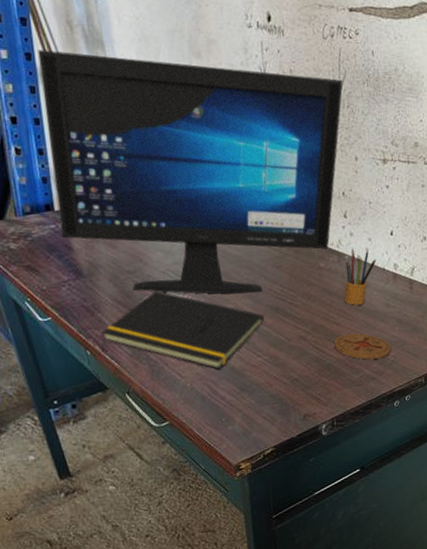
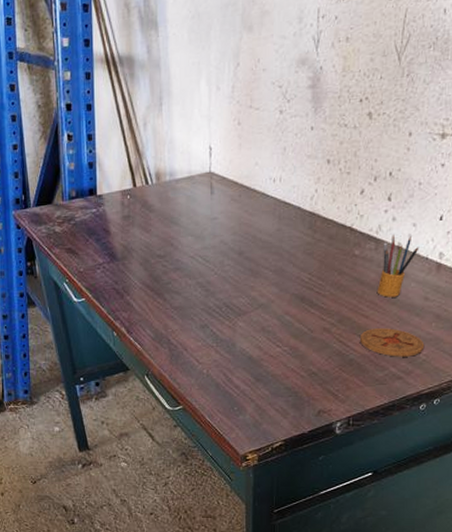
computer monitor: present [38,50,343,294] -> none [96,35,406,281]
notepad: present [102,291,265,369] -> none [129,276,288,358]

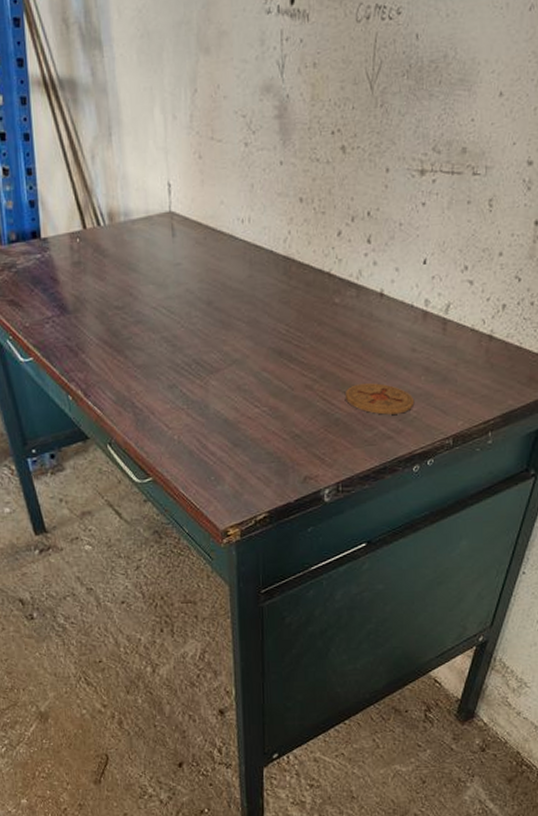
pencil box: present [377,235,420,297] -> none [360,280,404,350]

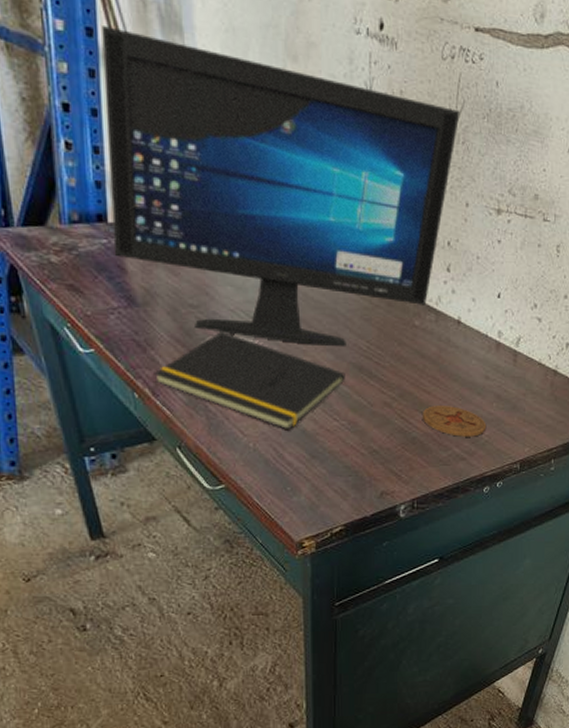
computer monitor: none [31,54,378,334] -> present [102,26,460,346]
notepad: none [85,330,265,421] -> present [154,332,346,430]

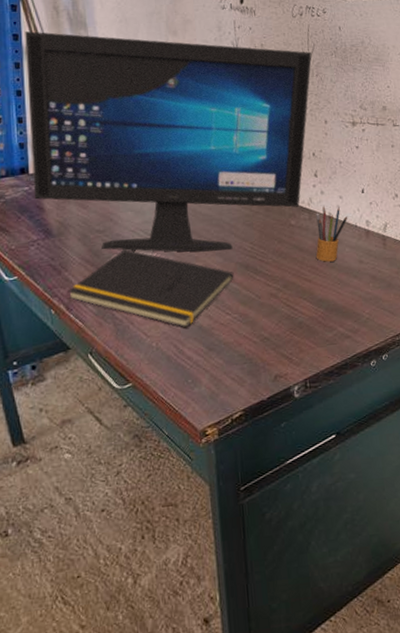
coaster: present [422,406,487,437] -> none [305,290,366,317]
pencil box: none [438,308,479,374] -> present [315,206,348,262]

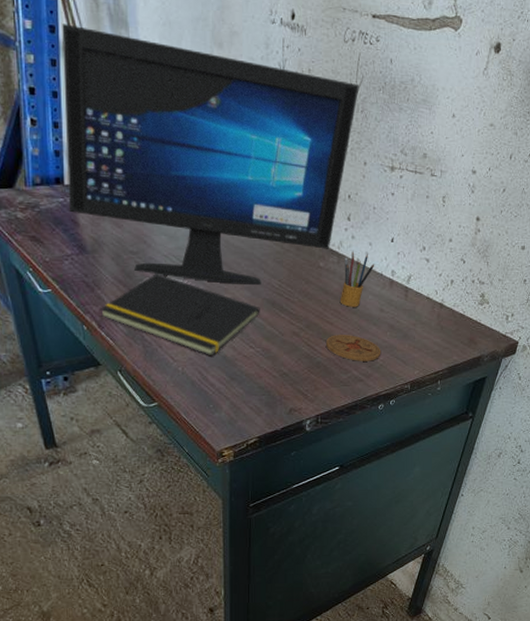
coaster: none [305,290,366,317] -> present [325,335,381,361]

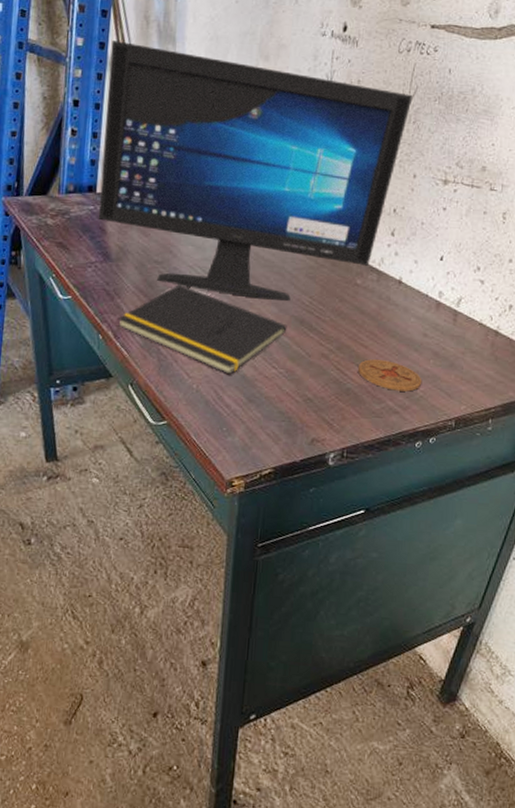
pencil box: present [339,251,375,307] -> none [377,269,420,330]

